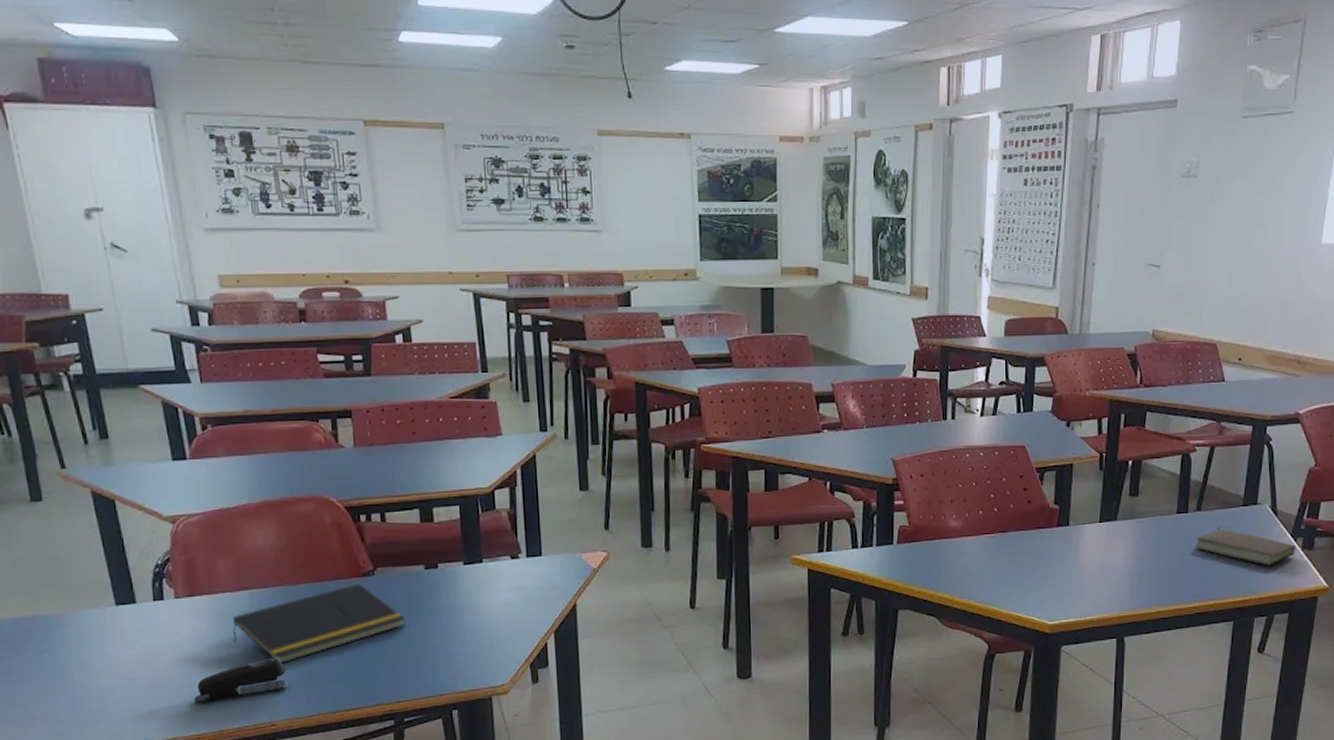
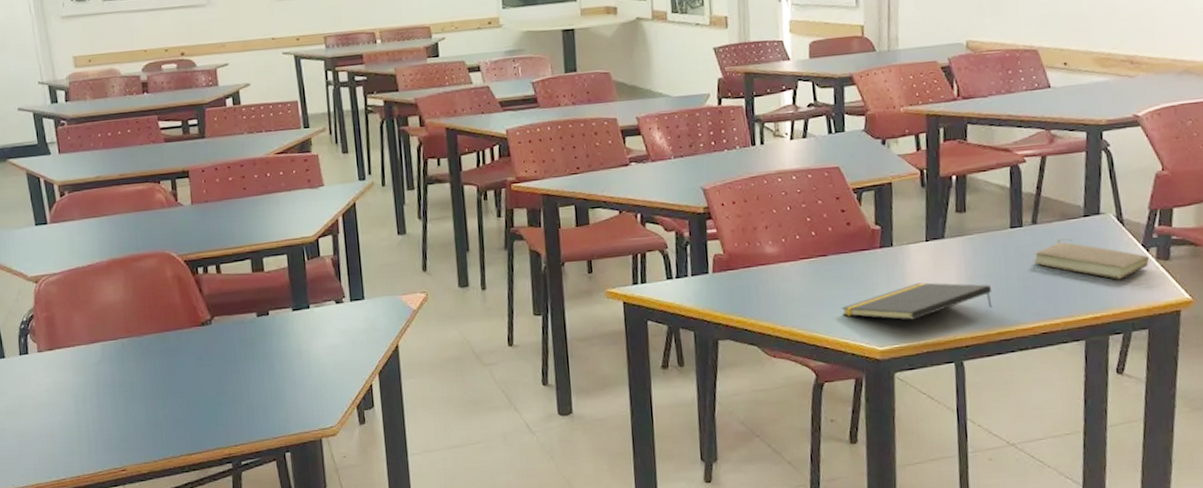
stapler: present [194,657,289,703] -> none [55,405,137,451]
notepad: present [232,584,405,663] -> none [87,333,240,411]
notepad: none [1016,561,1156,597] -> present [841,282,992,320]

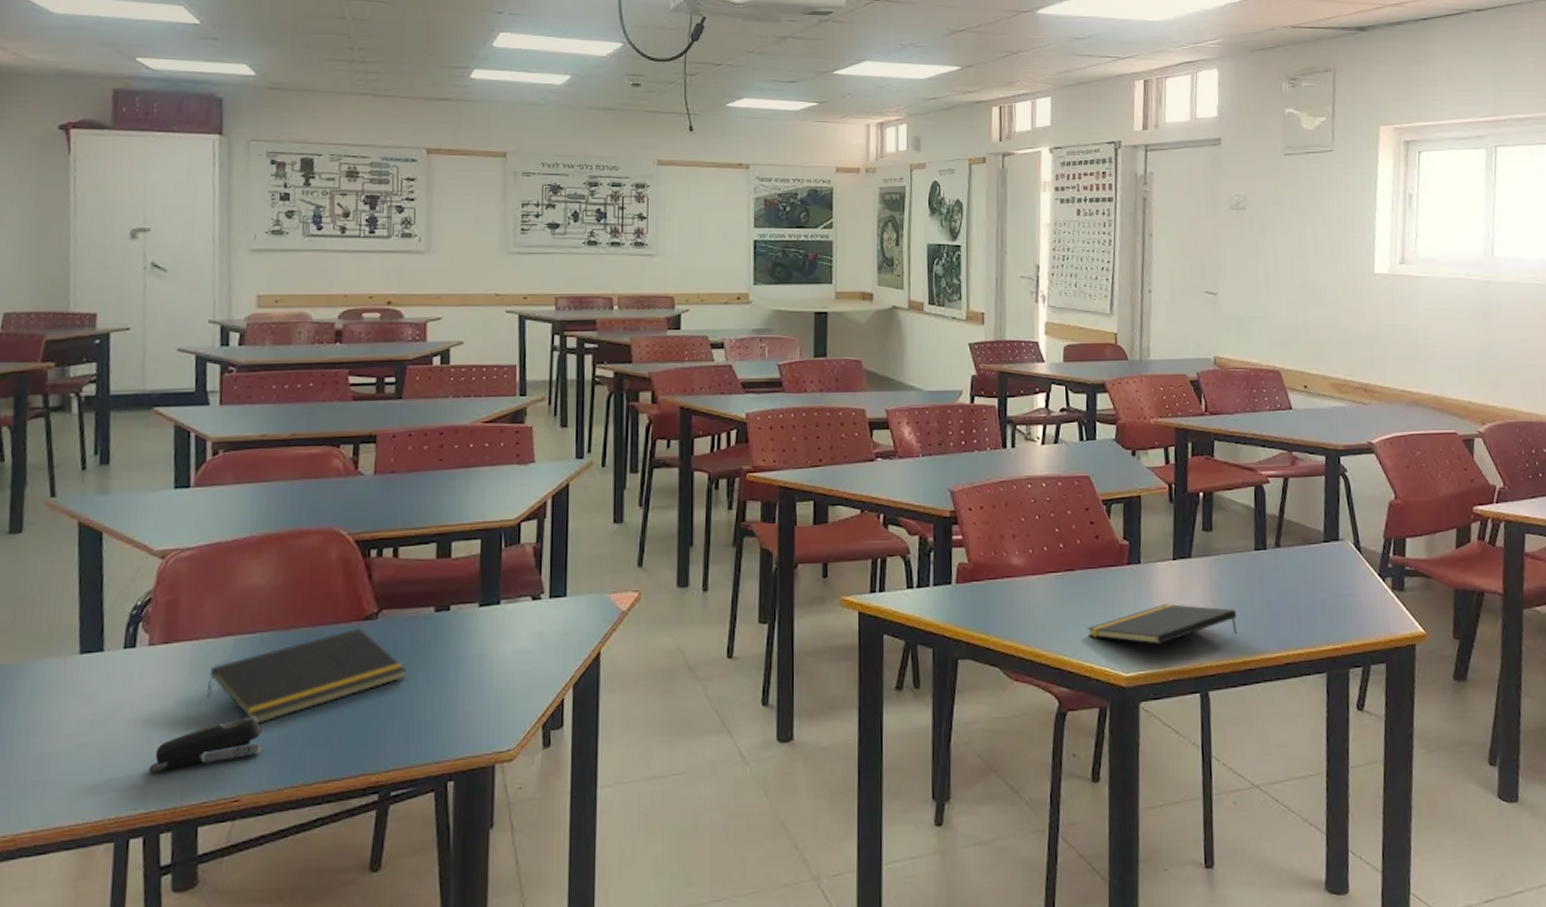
stapler: none [55,405,137,451] -> present [149,716,262,774]
notepad: none [87,333,240,411] -> present [206,629,406,724]
book: present [1033,239,1150,279] -> none [1276,564,1386,609]

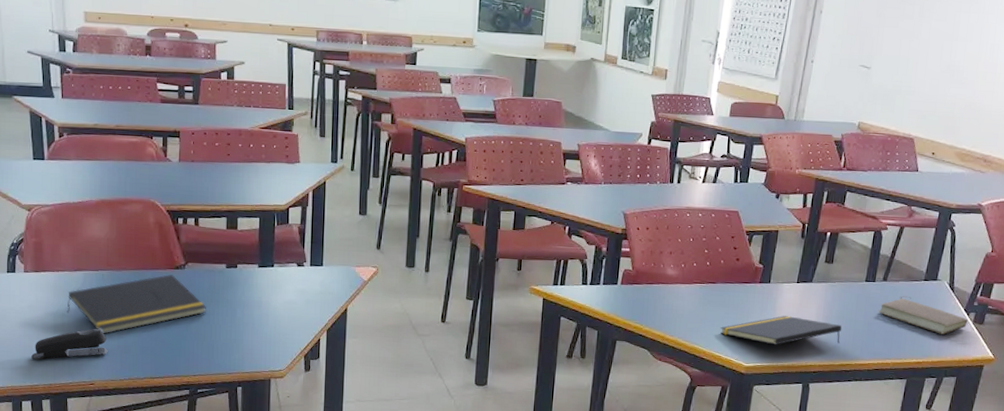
book: none [1276,564,1386,609] -> present [878,296,969,335]

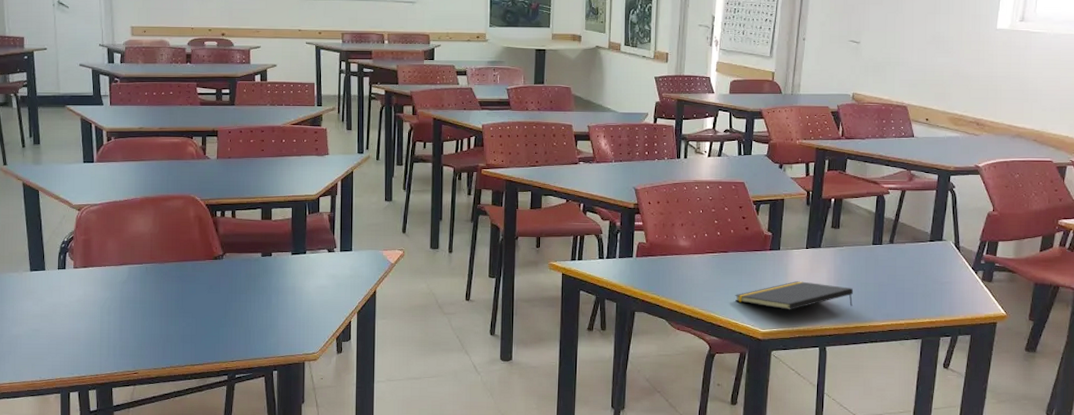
stapler: present [31,328,108,360] -> none [79,319,151,352]
notepad: present [66,275,206,334] -> none [112,265,243,324]
book: present [878,296,969,335] -> none [887,257,977,293]

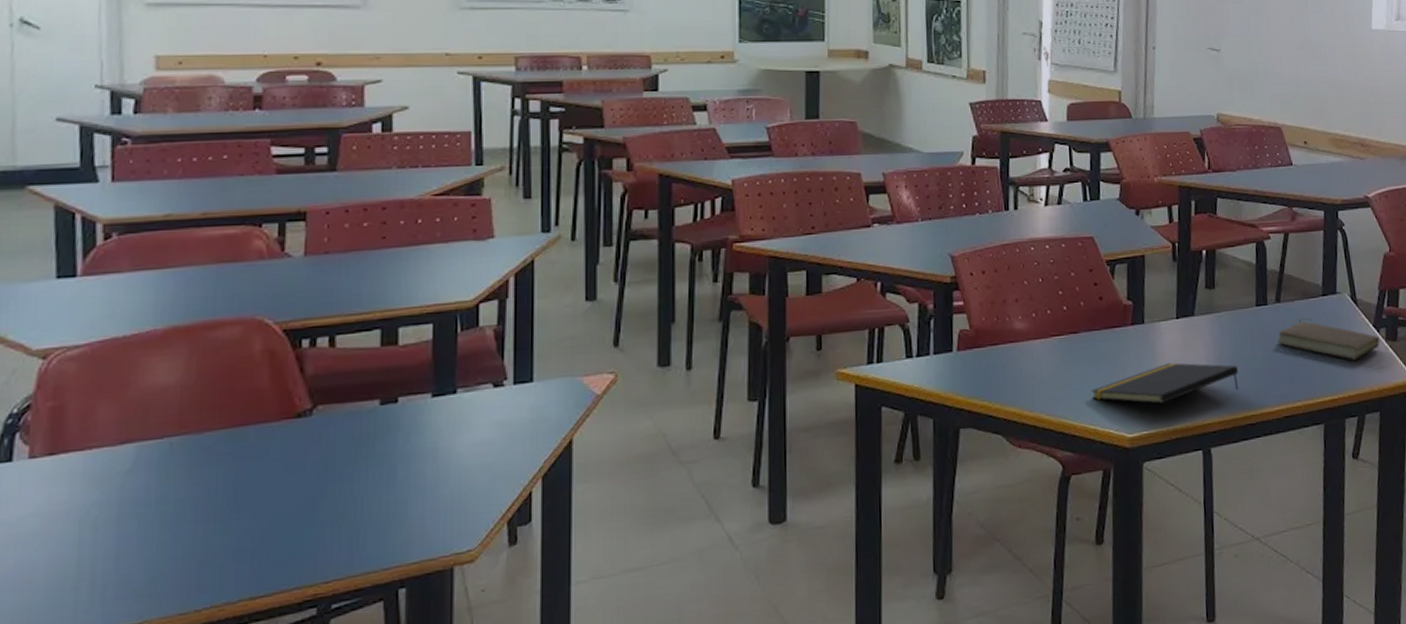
book: none [887,257,977,293] -> present [1276,318,1380,360]

